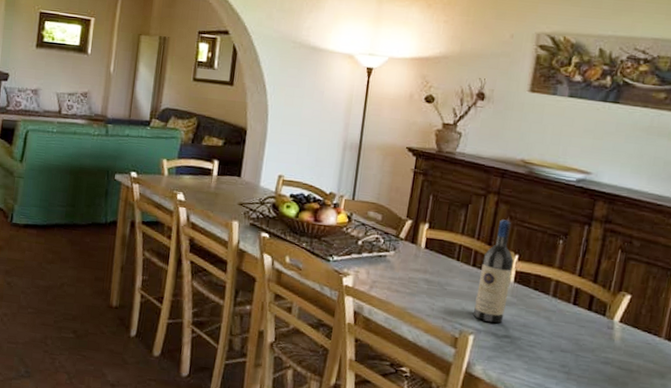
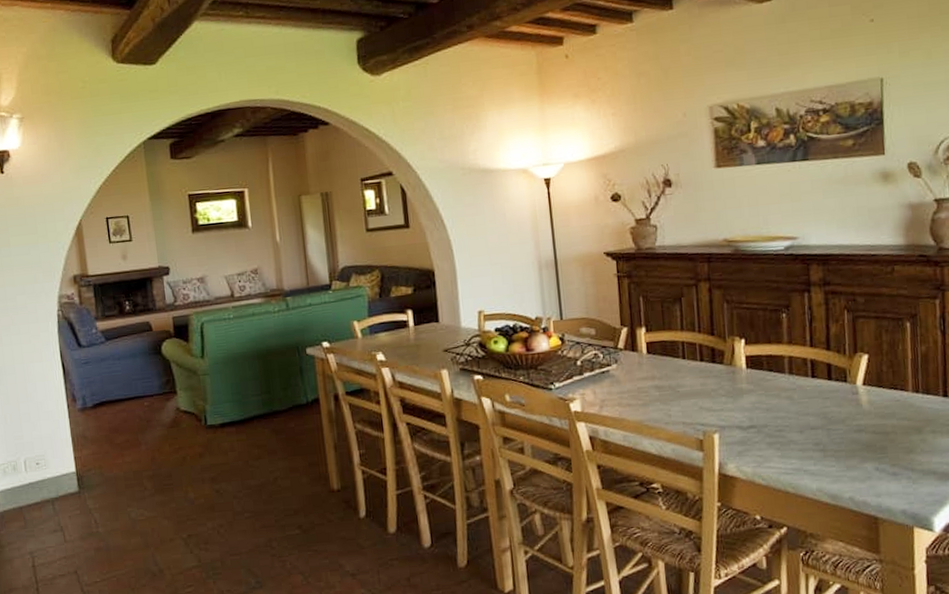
wine bottle: present [473,219,515,324] -> none [709,305,745,417]

